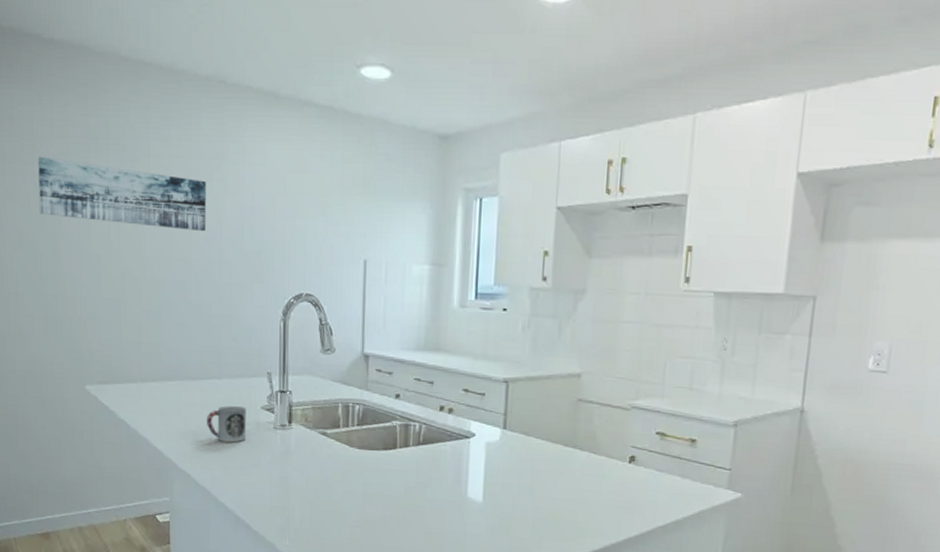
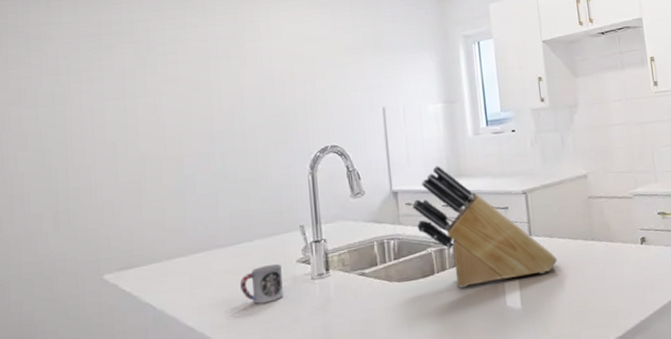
wall art: present [38,156,206,232] -> none [46,57,227,112]
knife block: none [383,334,530,472] -> present [412,166,557,288]

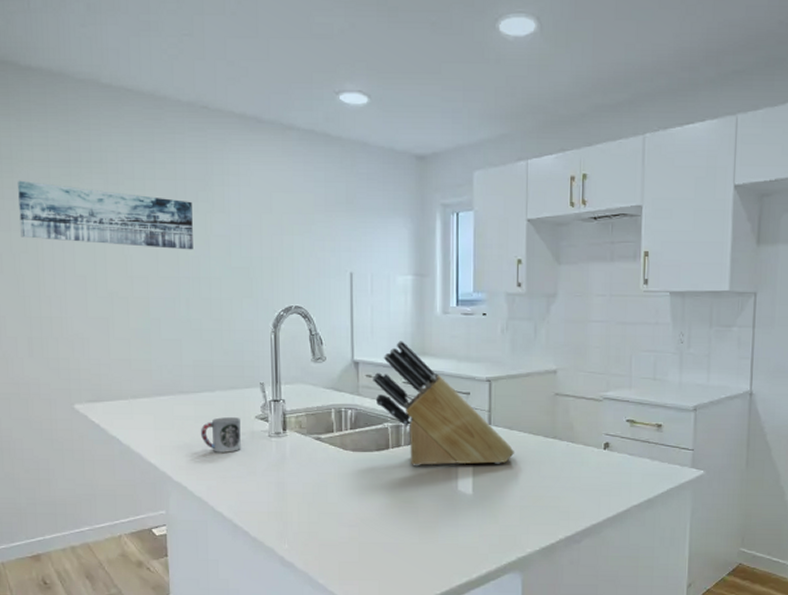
wall art: none [46,57,227,112] -> present [18,180,193,250]

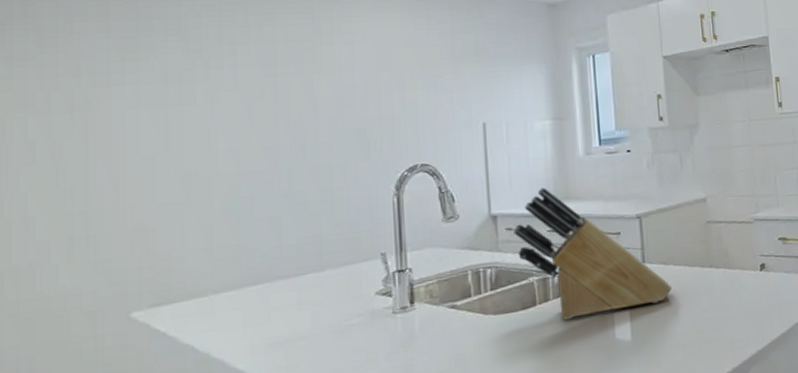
wall art: present [18,180,193,250] -> none [64,54,297,120]
cup: present [200,417,241,453] -> none [305,297,358,343]

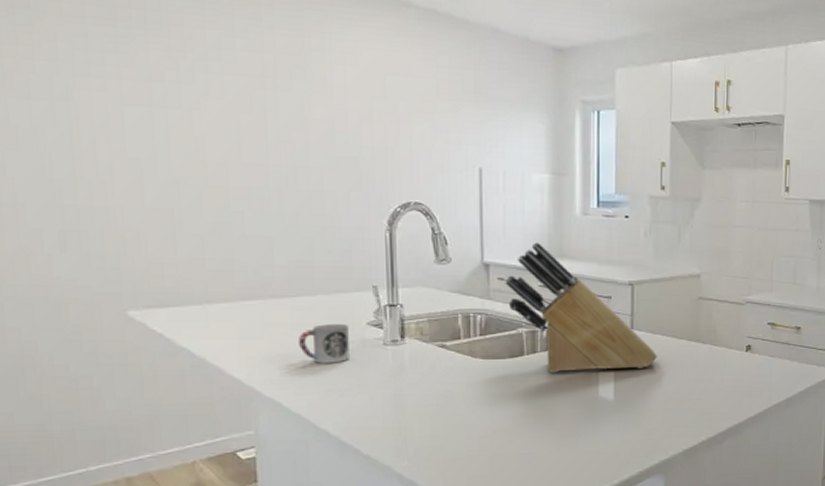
cup: none [305,297,358,343] -> present [297,324,350,363]

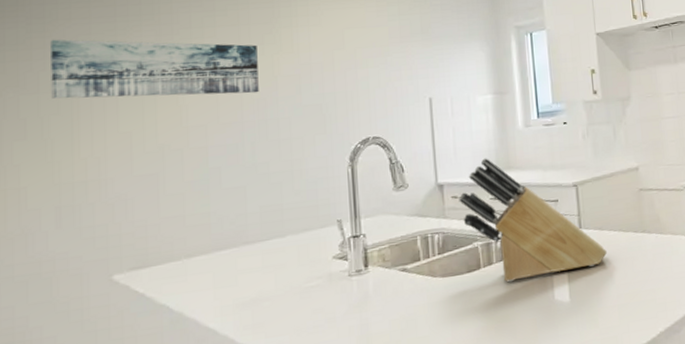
wall art: none [39,36,287,135] -> present [51,39,259,99]
cup: present [297,324,350,363] -> none [269,260,317,303]

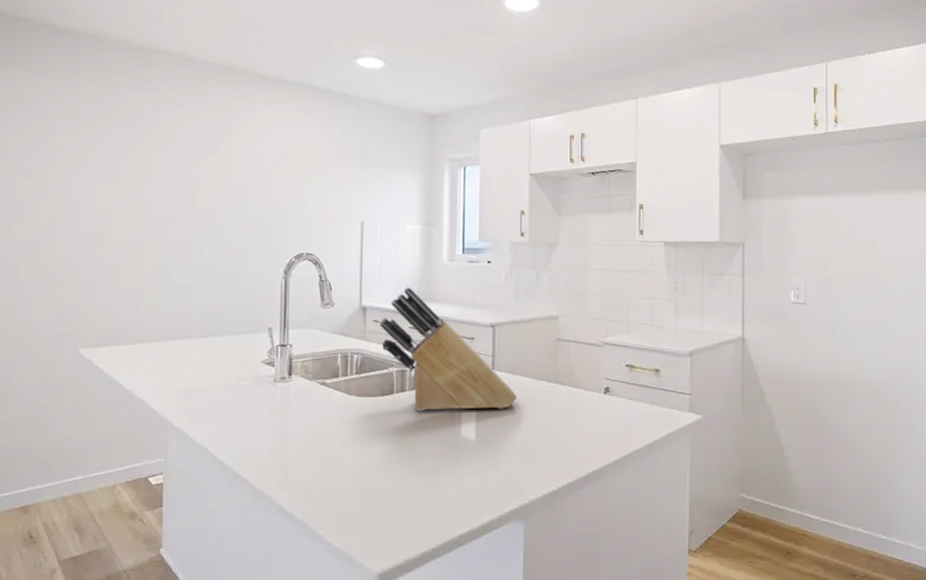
wall art: present [51,39,259,99] -> none [42,131,212,199]

